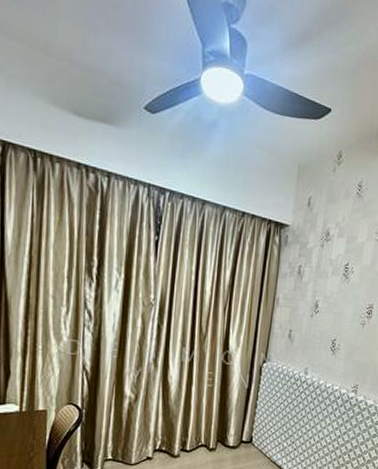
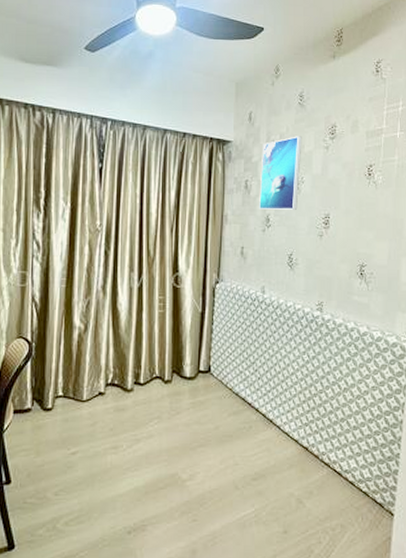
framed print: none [310,226,357,298] -> present [259,136,302,210]

